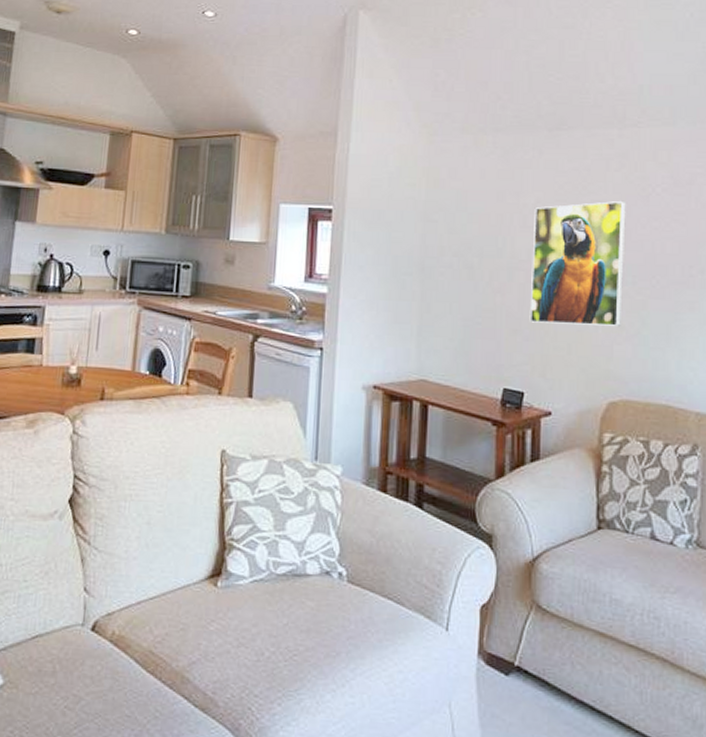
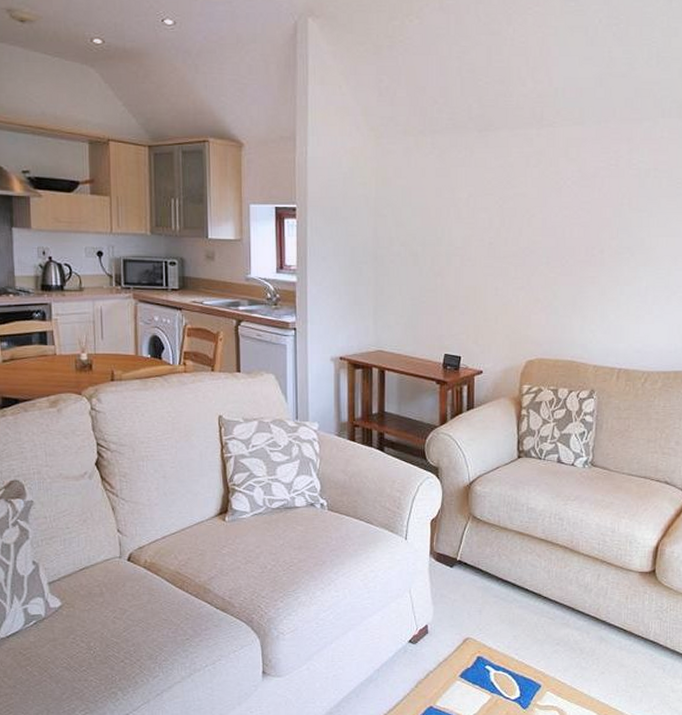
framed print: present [529,200,626,326] -> none [464,193,542,299]

